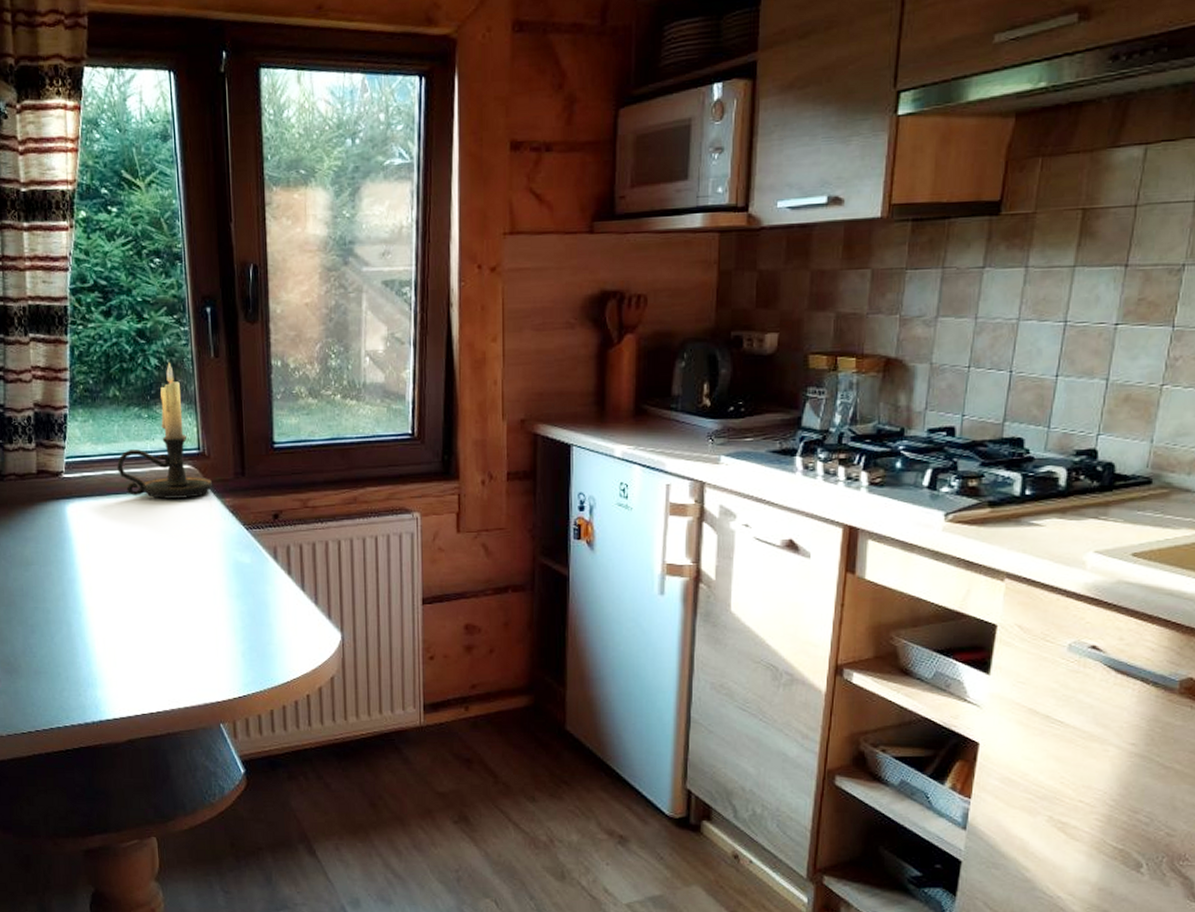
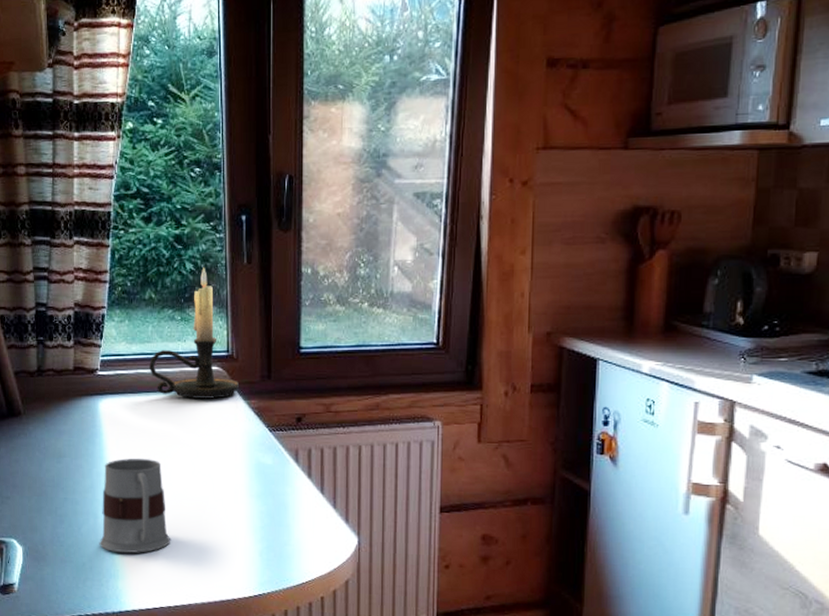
mug: none [74,562,150,661] -> present [99,458,171,554]

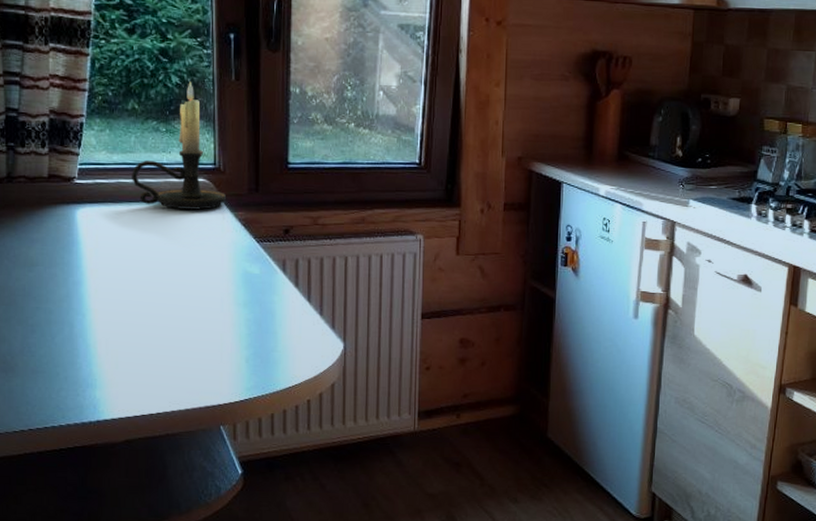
mug: present [99,458,171,554] -> none [75,267,154,363]

